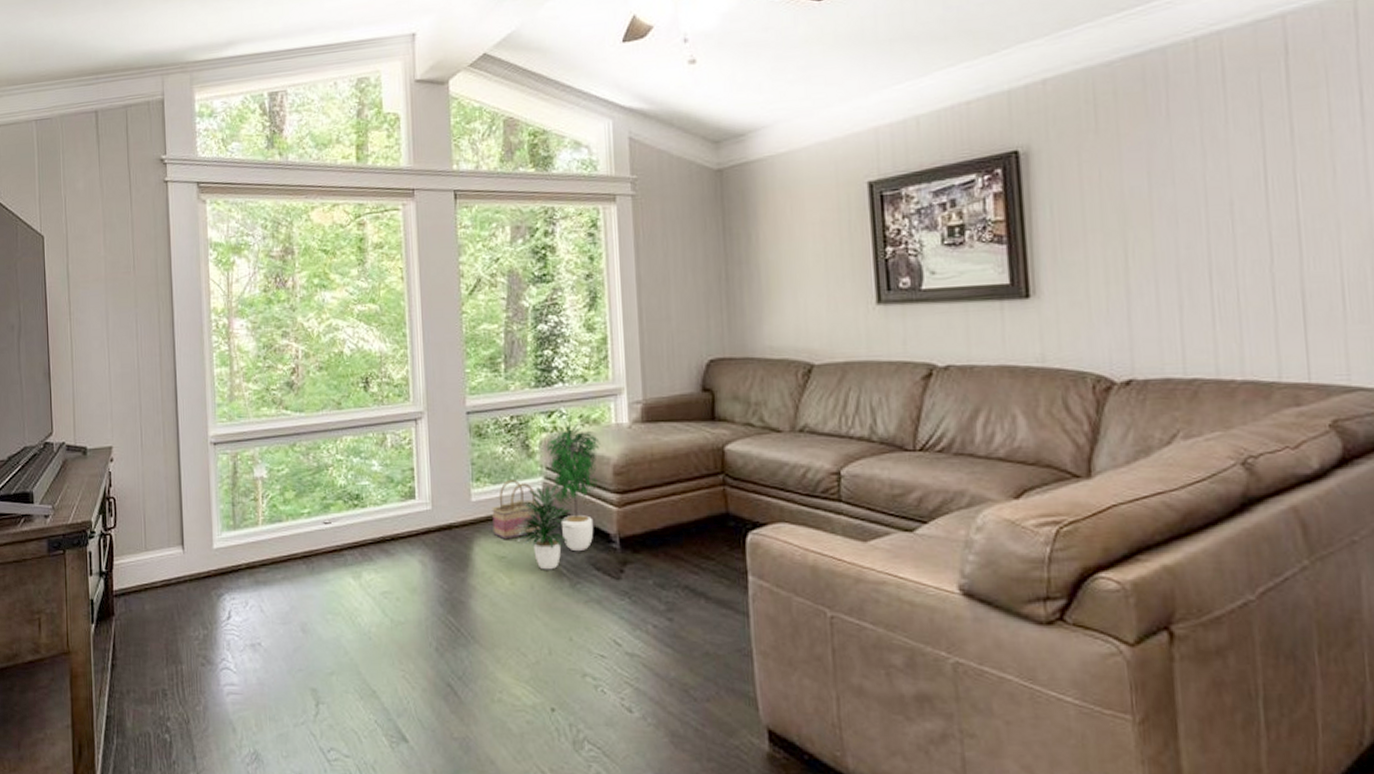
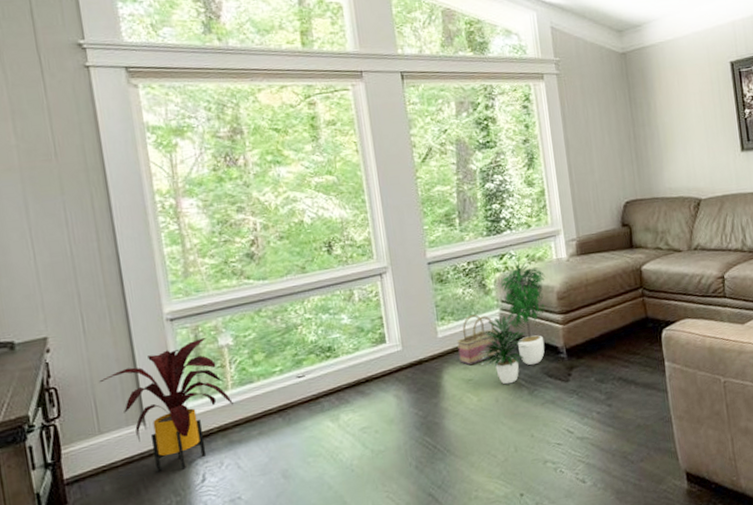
house plant: none [150,467,262,602] -> present [99,337,233,473]

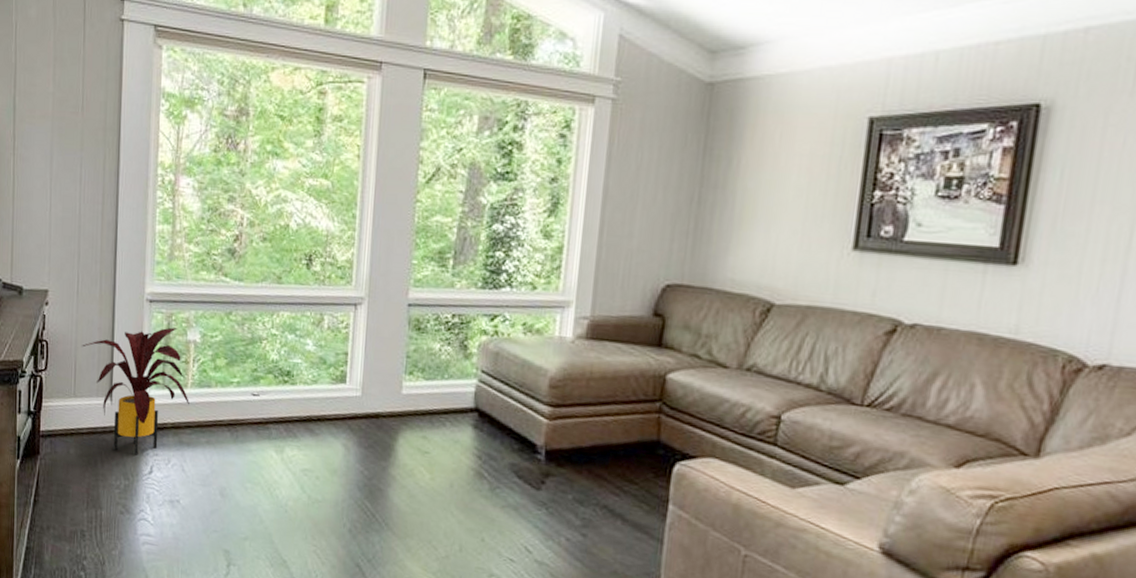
basket: present [457,314,500,366] -> none [419,377,472,437]
potted plant: present [477,260,546,385] -> none [442,326,542,472]

